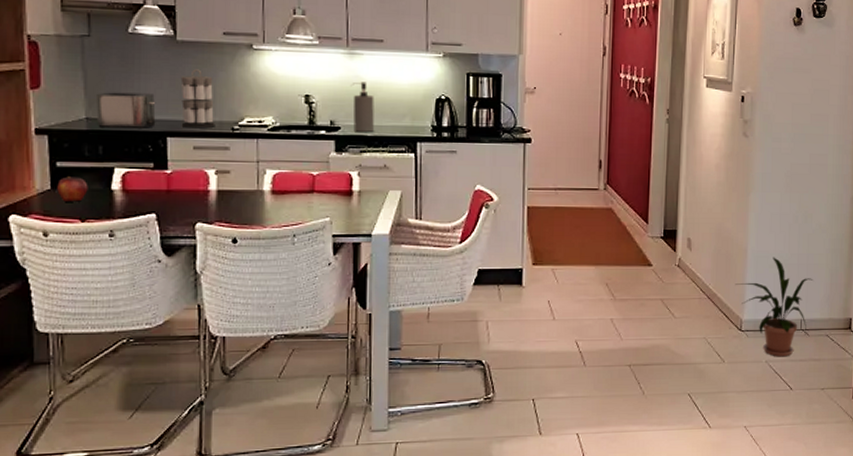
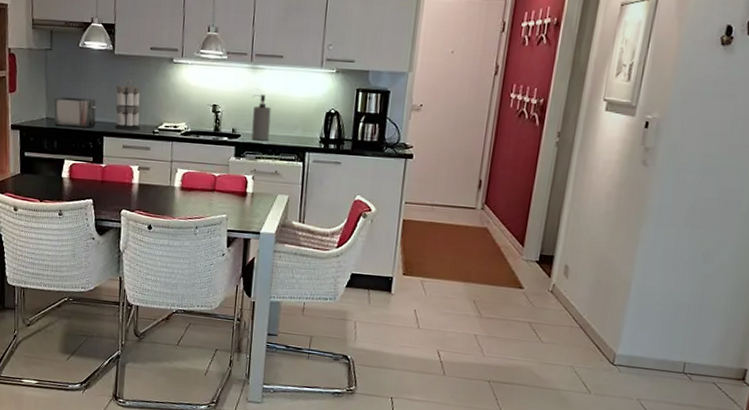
fruit: present [57,176,88,203] -> none [24,164,46,186]
house plant: present [735,257,813,357] -> none [612,294,706,398]

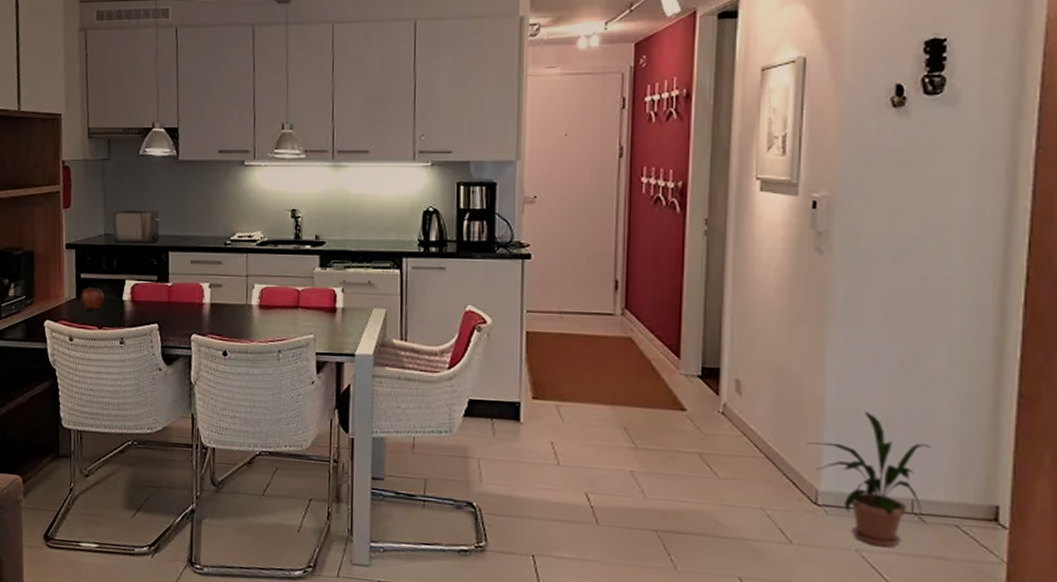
fruit: none [24,164,46,186] -> present [81,287,105,311]
spice rack: present [114,79,141,131] -> none [181,186,210,243]
soap dispenser: present [251,94,272,141] -> none [335,194,359,248]
house plant: none [612,294,706,398] -> present [806,411,932,548]

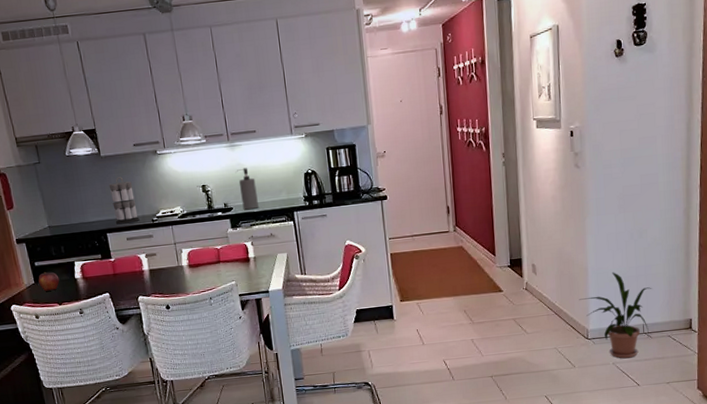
toaster: present [112,210,160,244] -> none [52,201,97,233]
spice rack: none [181,186,210,243] -> present [109,177,140,225]
soap dispenser: none [335,194,359,248] -> present [235,167,259,210]

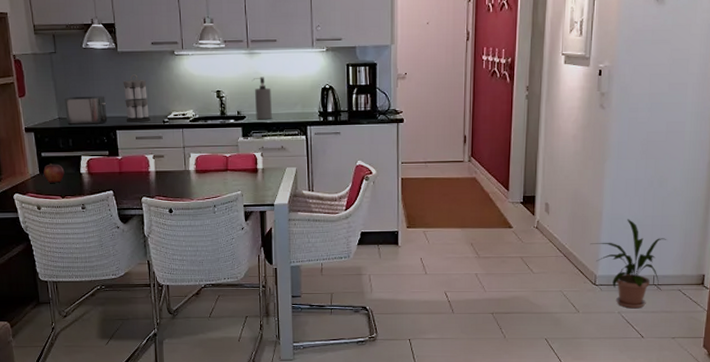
toaster: none [52,201,97,233] -> present [63,96,108,126]

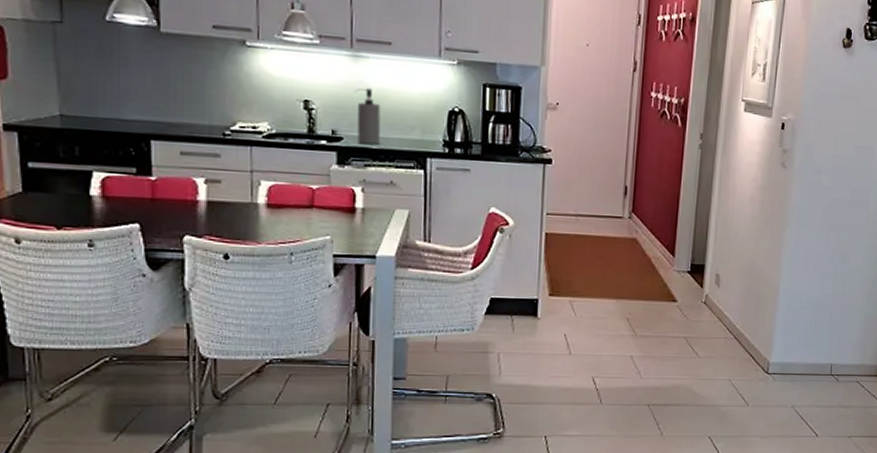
fruit: present [43,164,65,184] -> none [29,179,64,208]
toaster: present [63,96,108,126] -> none [70,86,138,131]
spice rack: present [123,74,151,122] -> none [165,65,204,133]
house plant: present [590,219,667,309] -> none [764,297,847,403]

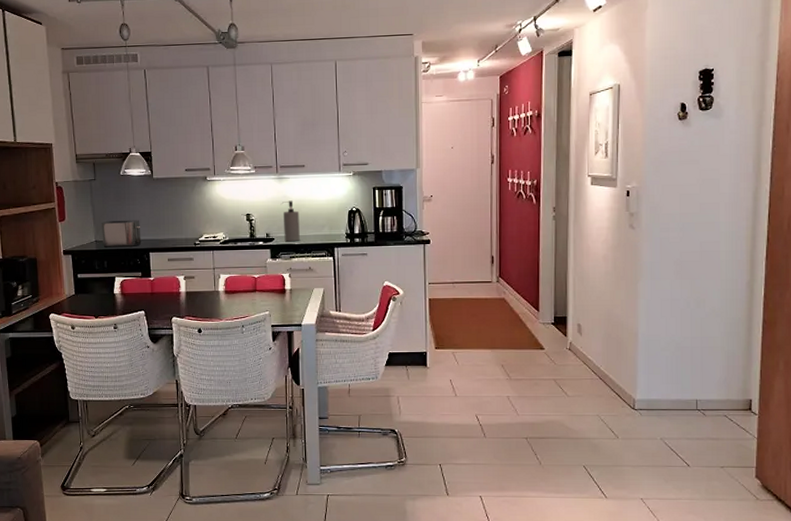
toaster: none [70,86,138,131] -> present [101,220,142,248]

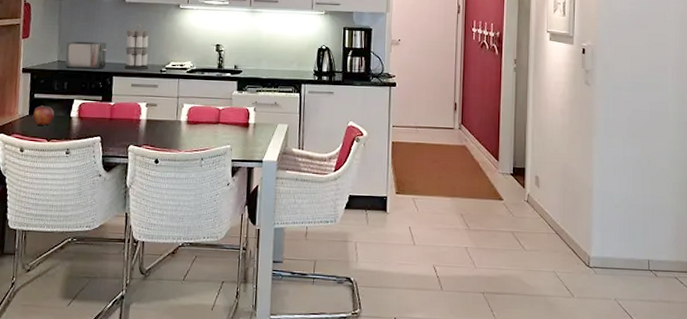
fruit: none [79,285,99,304] -> present [33,105,55,126]
spice rack: none [157,199,183,245] -> present [124,24,150,70]
soap dispenser: present [280,200,300,242] -> none [251,34,270,76]

